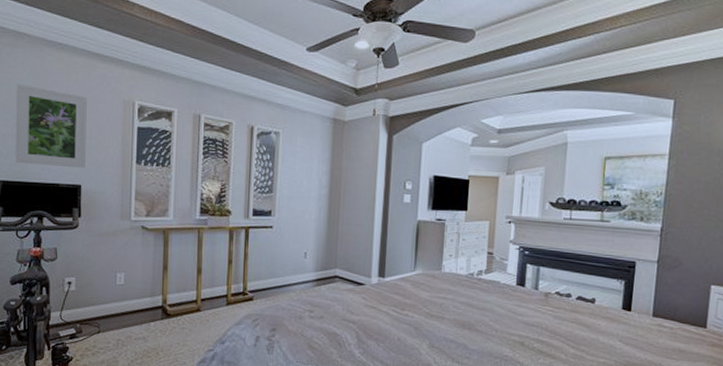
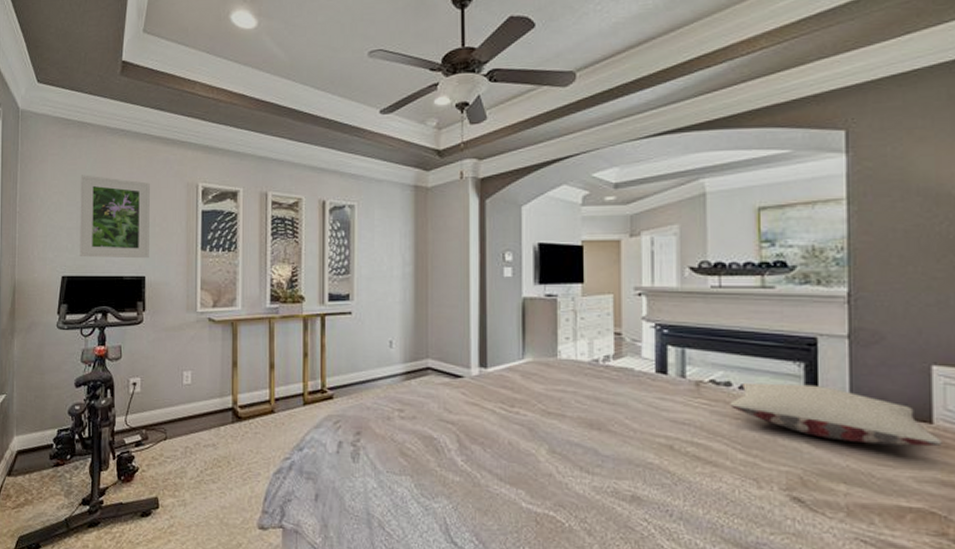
pillow: none [568,294,711,345] -> present [730,382,942,447]

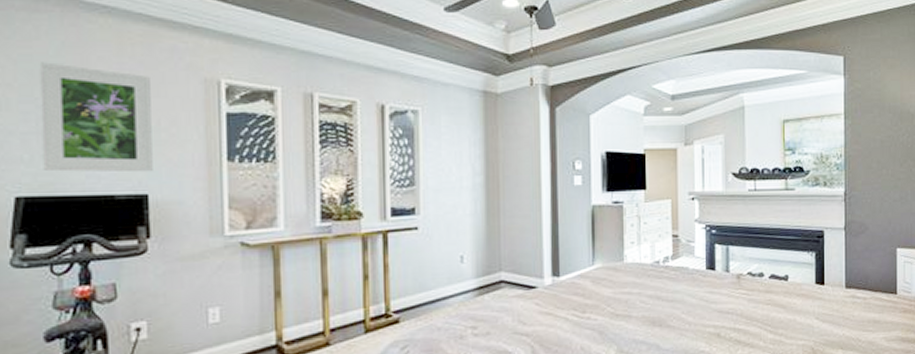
pillow: present [730,382,942,447] -> none [762,270,902,315]

